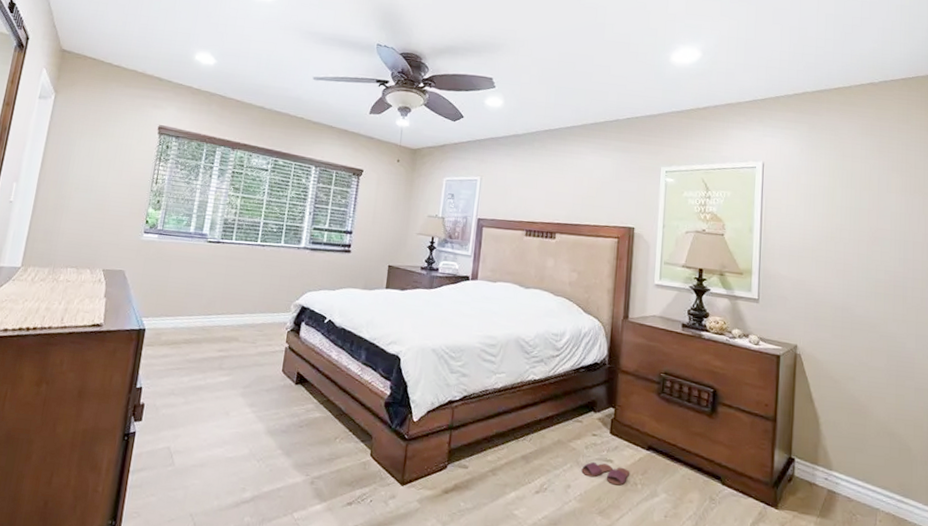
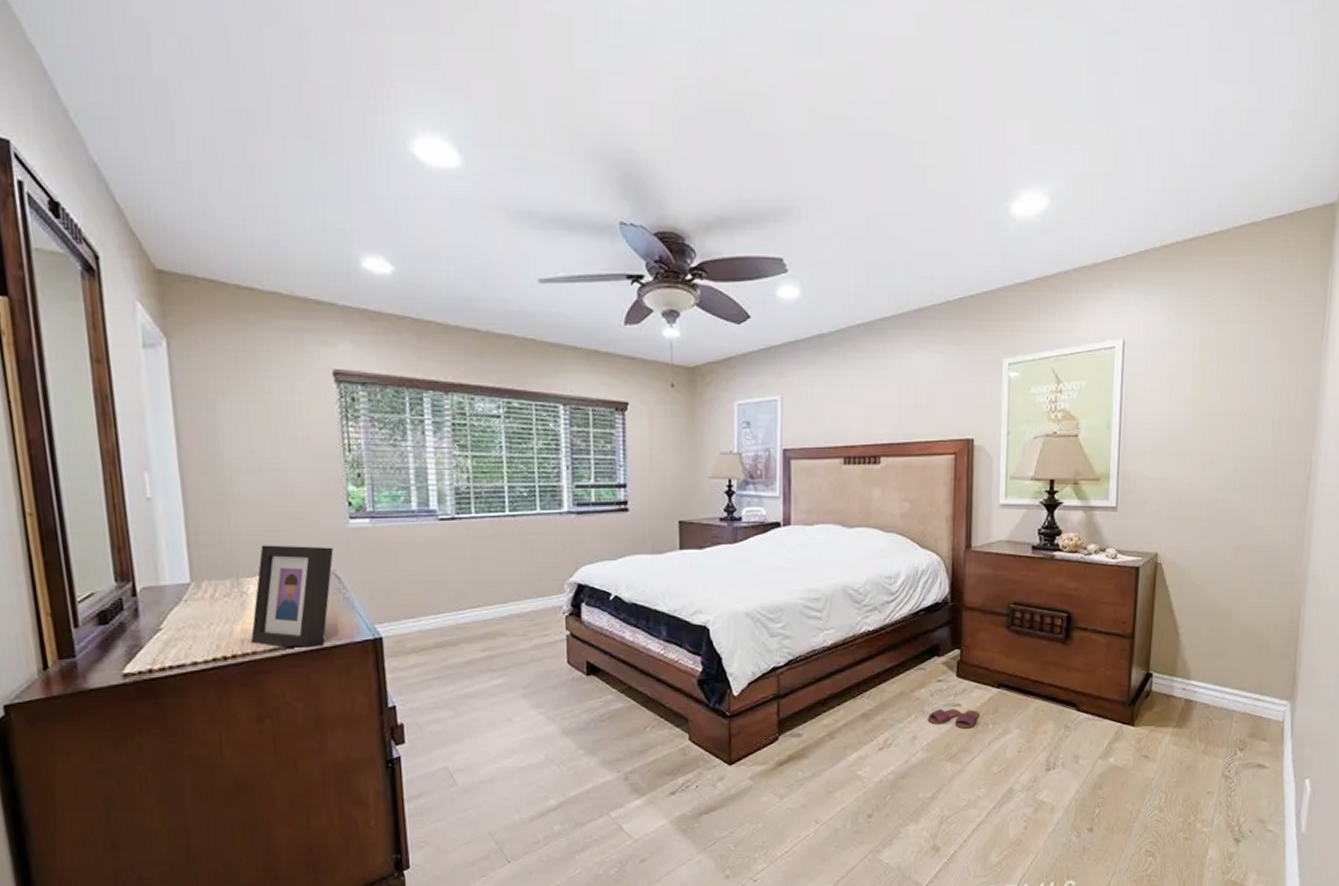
picture frame: none [49,245,127,330] -> present [250,545,334,649]

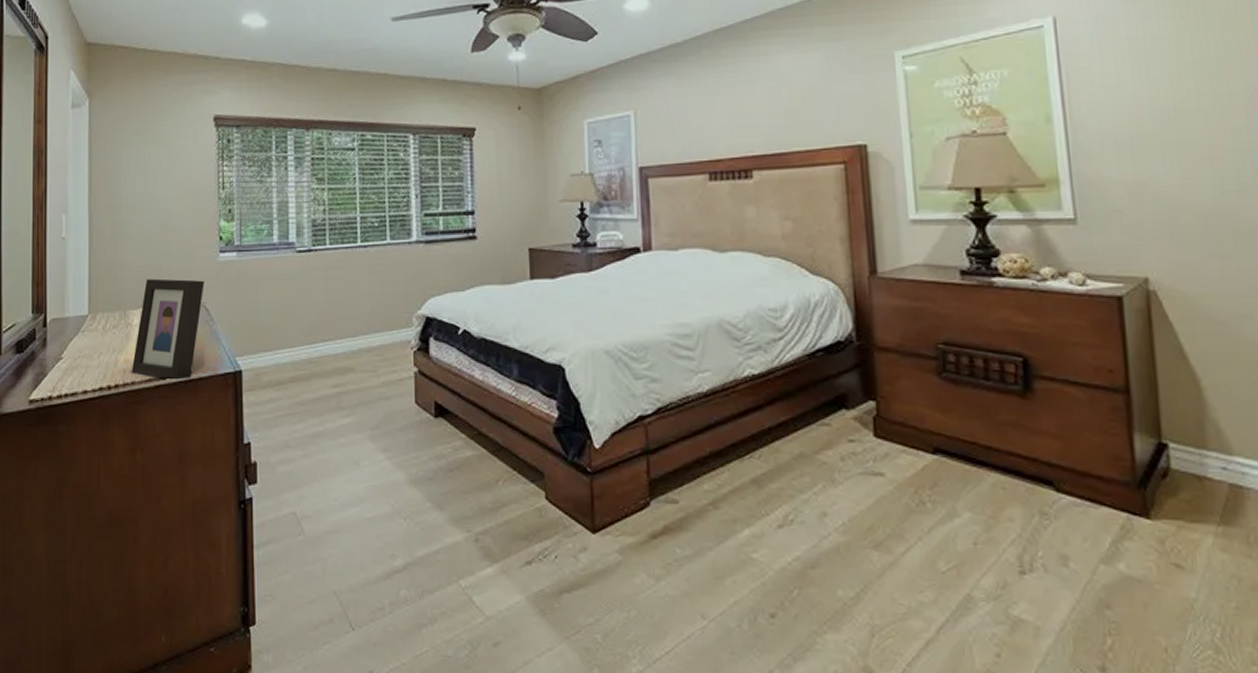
slippers: present [927,708,980,729] -> none [839,477,912,507]

